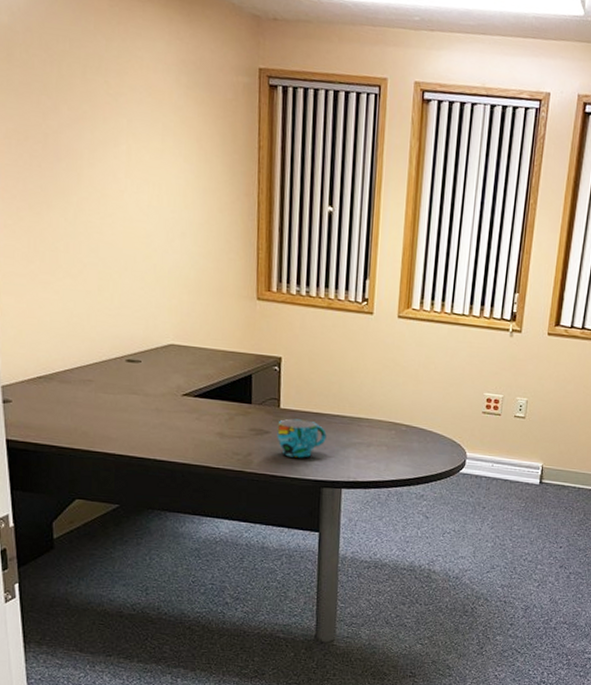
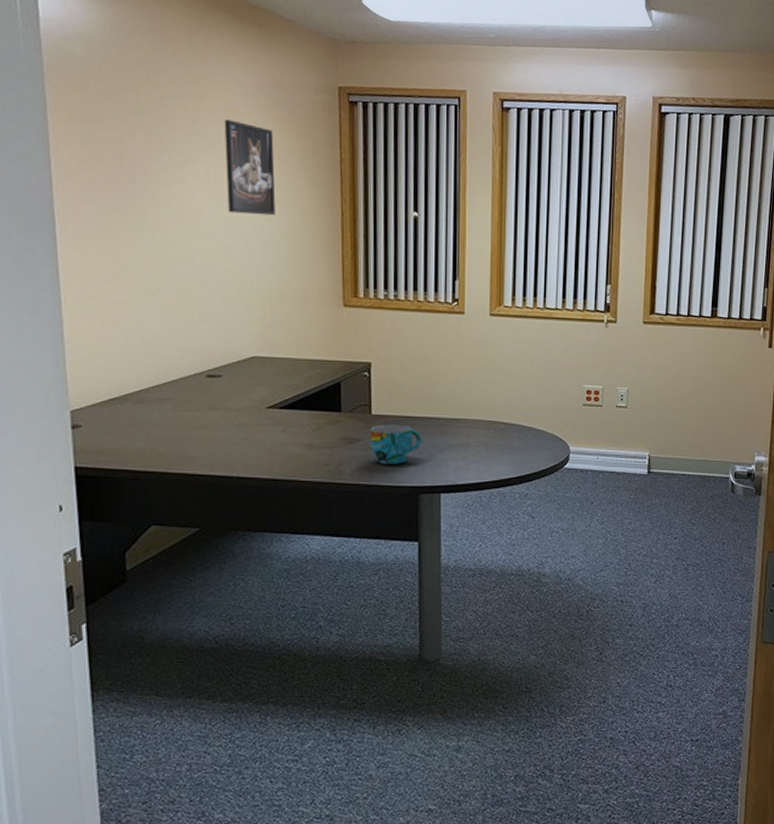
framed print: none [145,98,195,203] -> present [224,119,276,216]

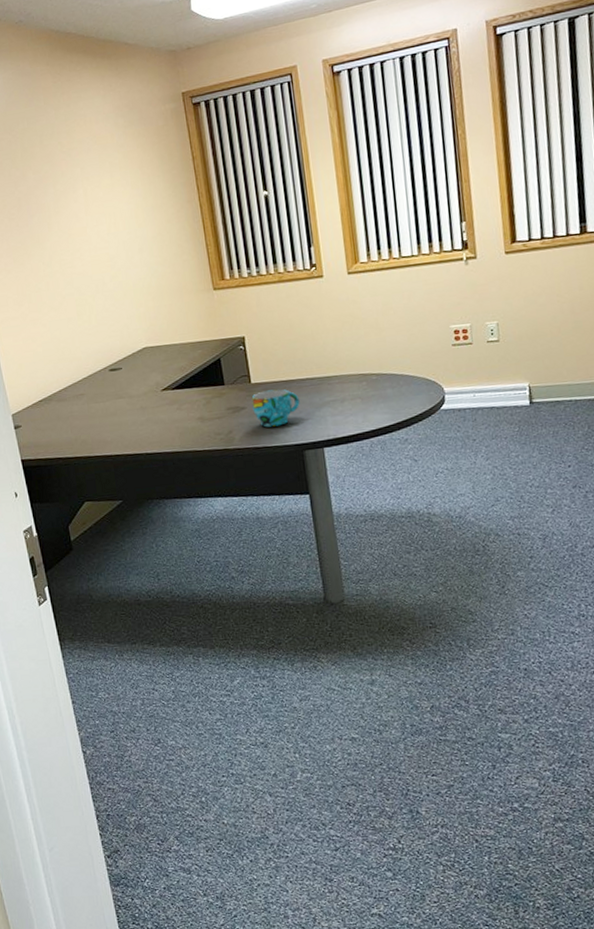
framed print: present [224,119,276,216] -> none [92,145,145,227]

